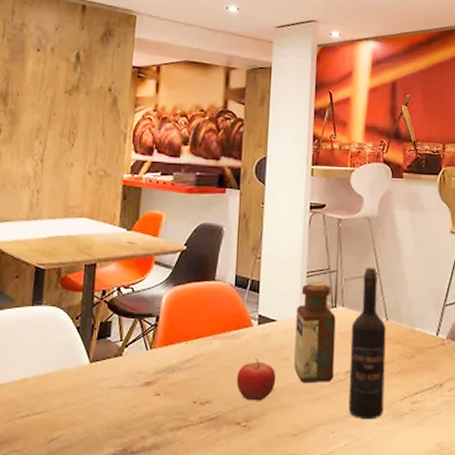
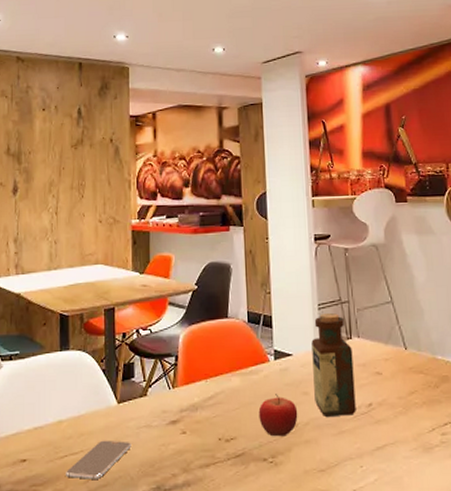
smartphone: none [25,400,101,440] -> present [66,440,131,479]
wine bottle: present [348,268,386,420] -> none [369,296,412,453]

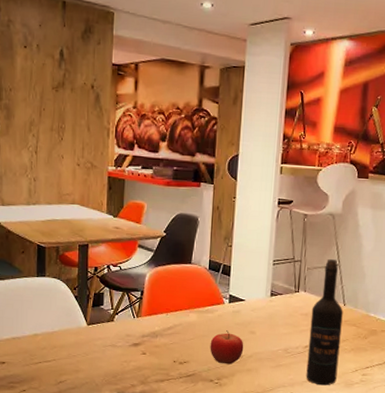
smartphone: present [66,440,131,479] -> none [40,353,98,383]
bottle: present [311,313,356,418] -> none [260,269,298,354]
wine bottle: none [369,296,412,453] -> present [306,259,343,386]

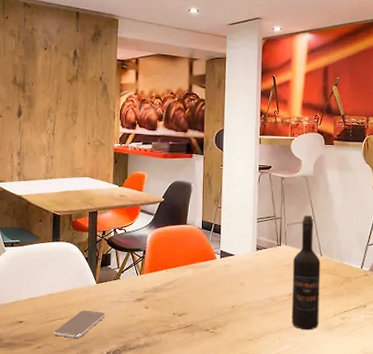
smartphone: none [40,353,98,383] -> present [54,310,106,338]
fruit: present [210,330,244,365] -> none [205,283,235,314]

